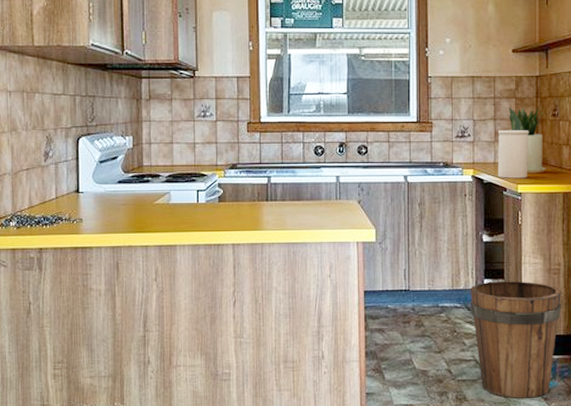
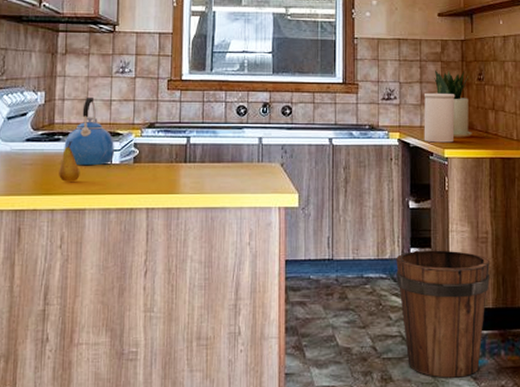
fruit: none [150,183,170,220] -> present [59,141,80,182]
kettle: none [153,141,201,206] -> present [64,98,115,166]

